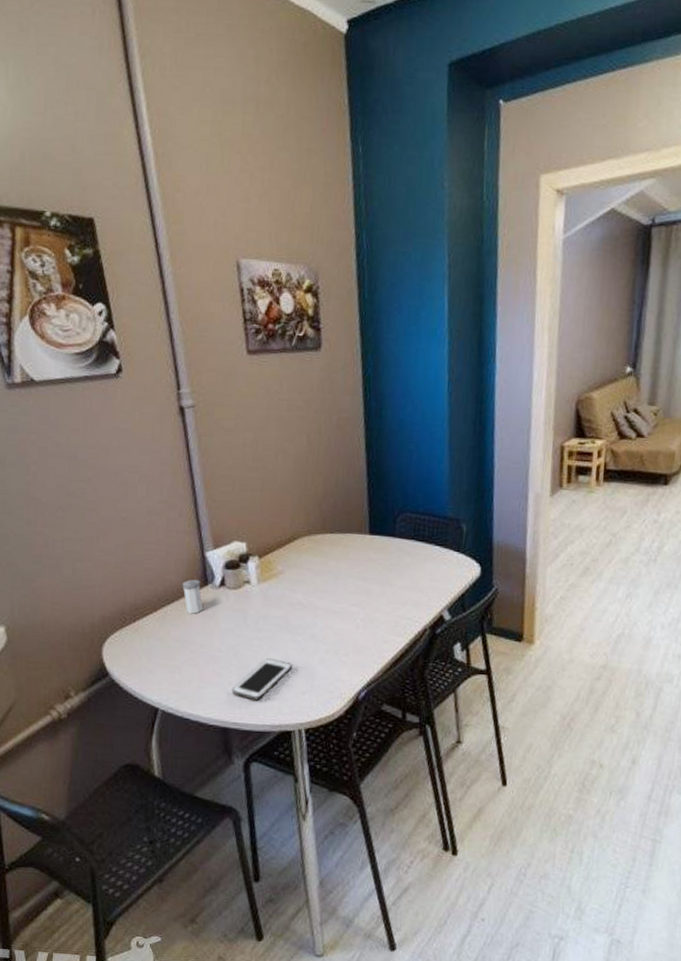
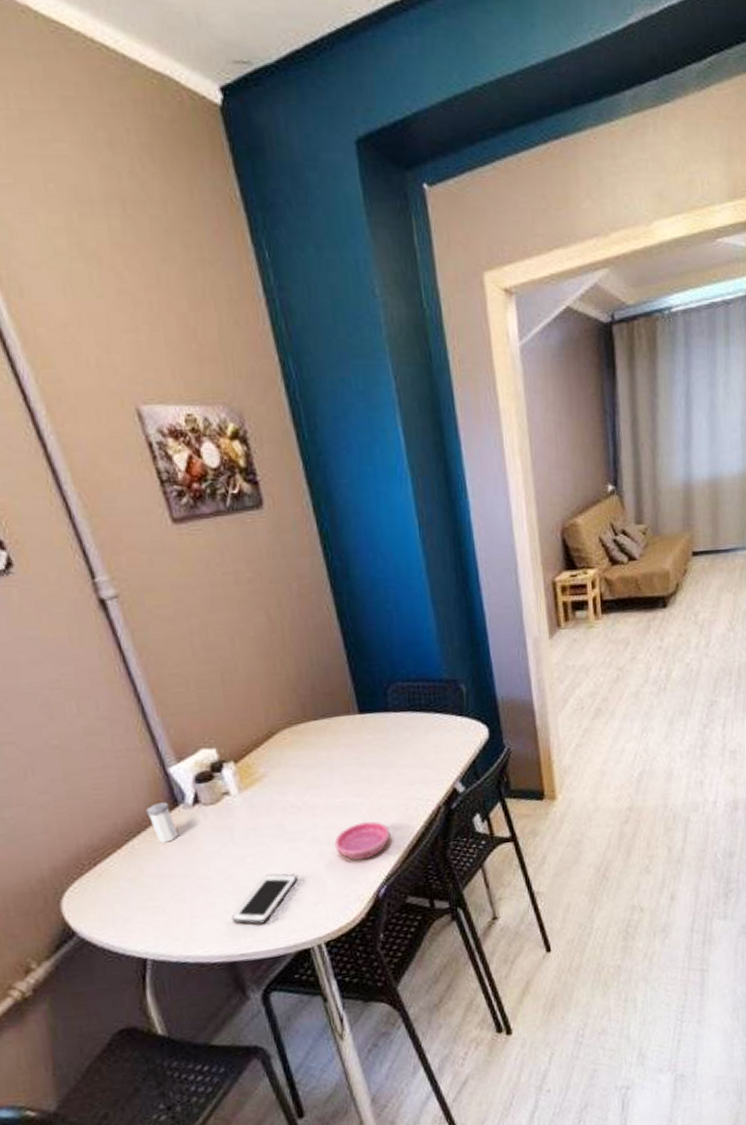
saucer: none [328,629,378,663] -> present [334,821,391,860]

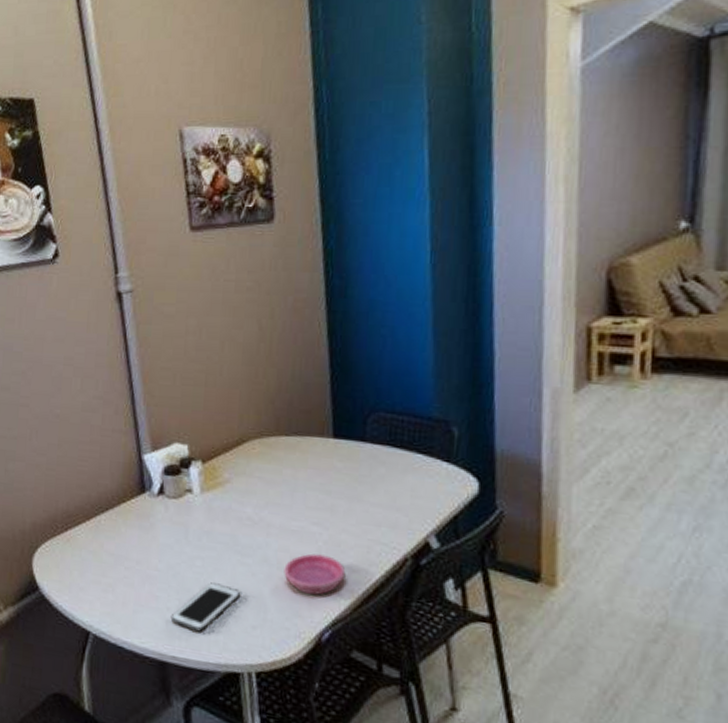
salt shaker: present [146,802,179,843] -> none [117,485,140,525]

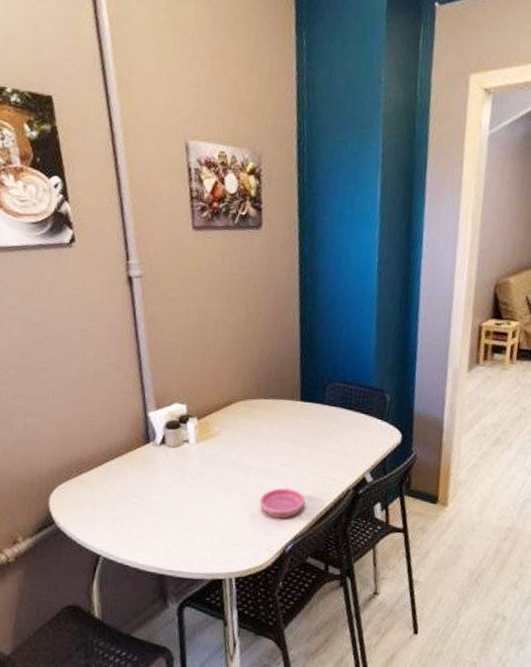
cell phone: present [170,582,241,632] -> none [168,512,226,550]

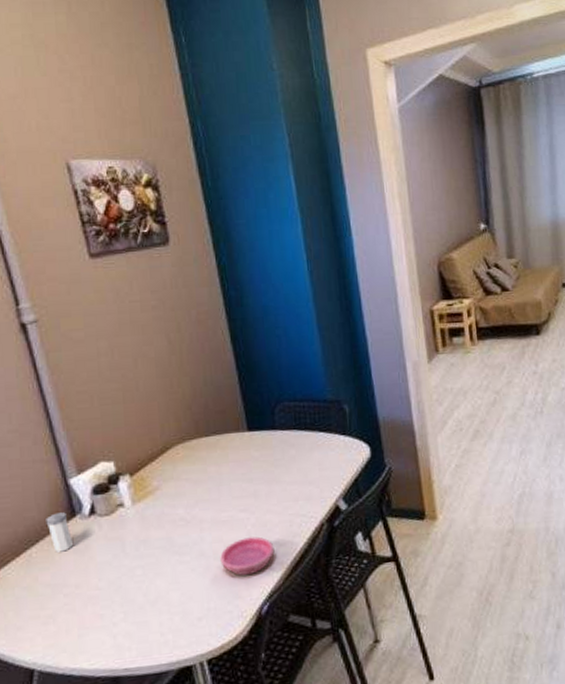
salt shaker: none [125,437,145,469] -> present [46,512,74,552]

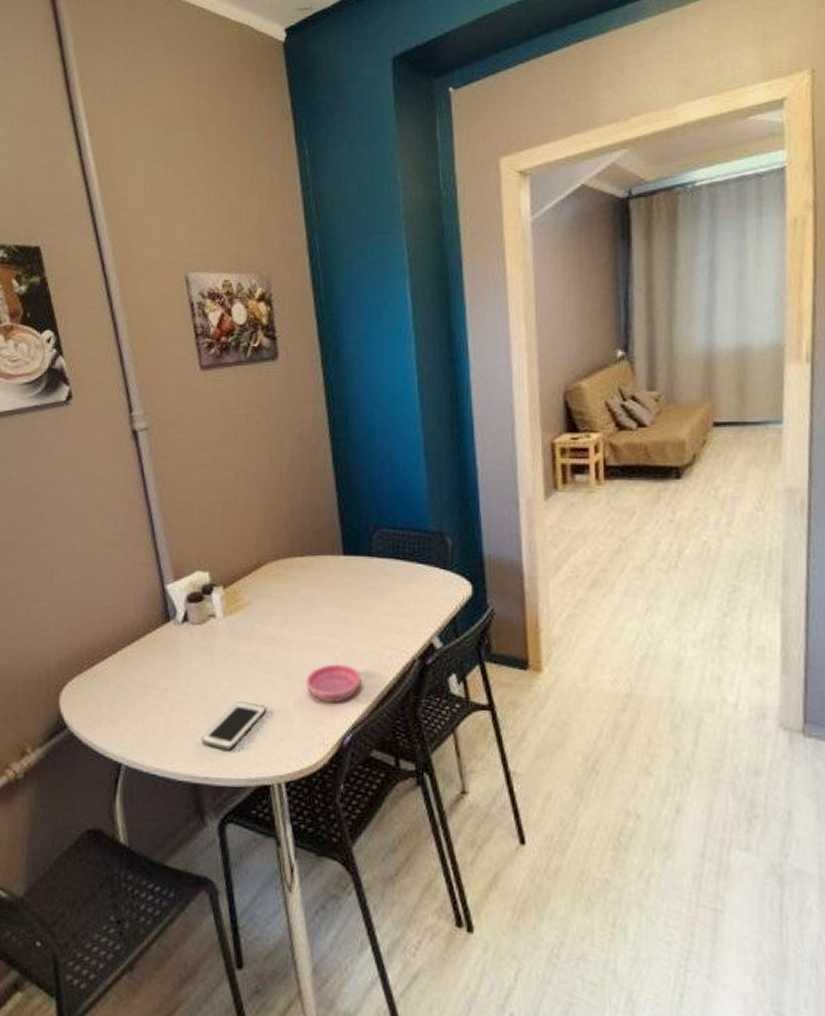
salt shaker: present [46,512,74,552] -> none [142,616,166,654]
cell phone: none [117,586,184,638] -> present [201,701,267,750]

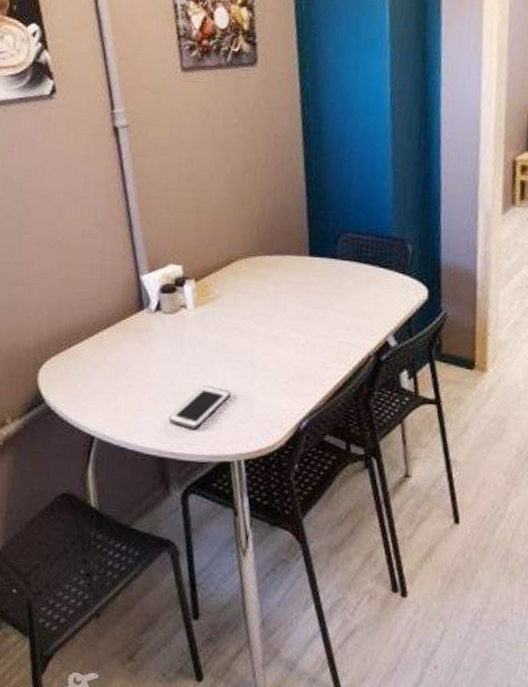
saucer: present [306,664,362,702] -> none [268,356,320,391]

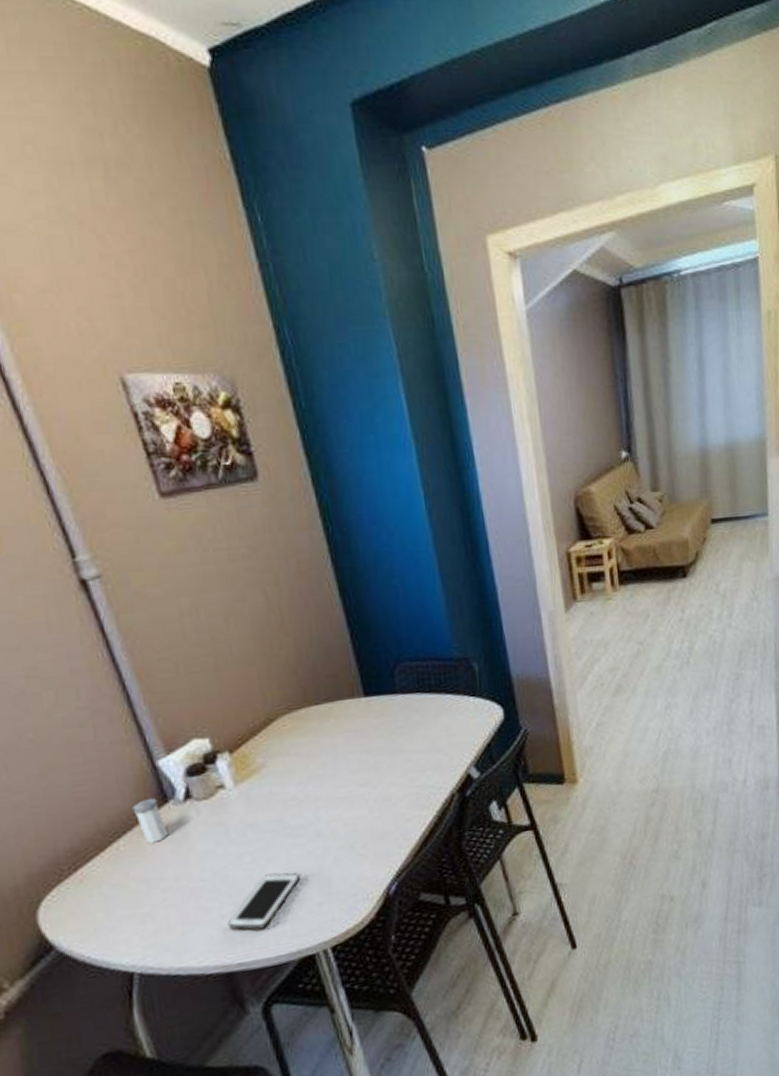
salt shaker: none [117,304,139,340] -> present [132,798,169,844]

